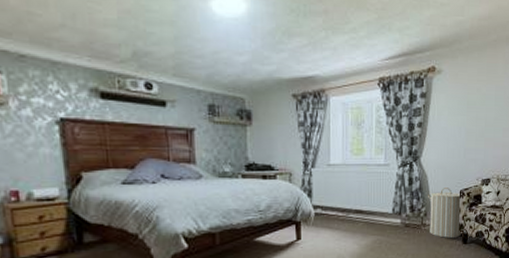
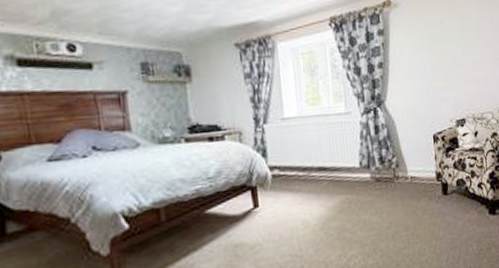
laundry hamper: present [428,188,462,238] -> none [398,133,440,191]

